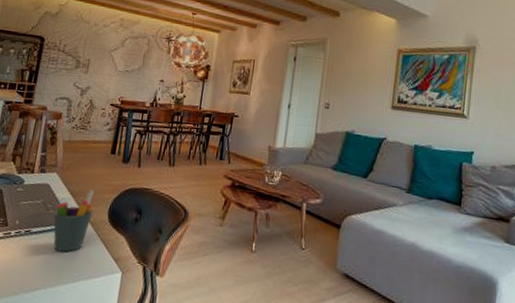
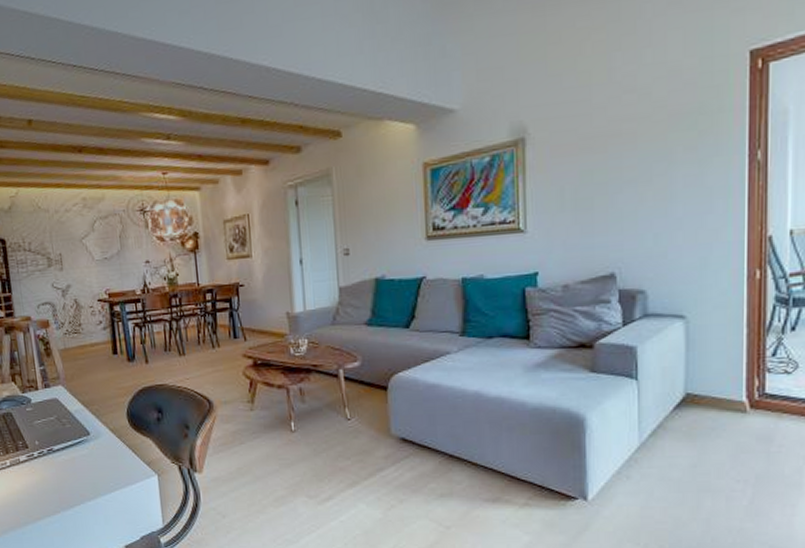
pen holder: present [53,189,94,252] -> none [71,396,112,465]

